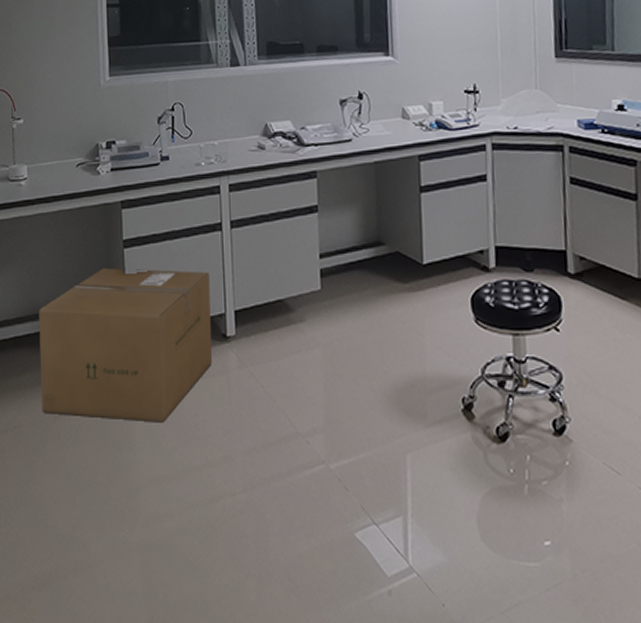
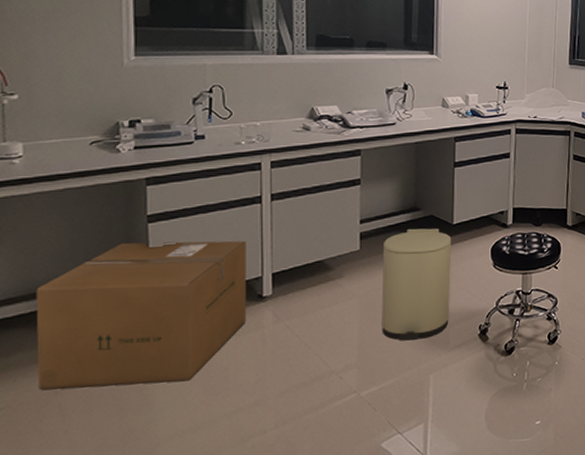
pedal bin: none [345,267,425,408] -> present [381,228,452,341]

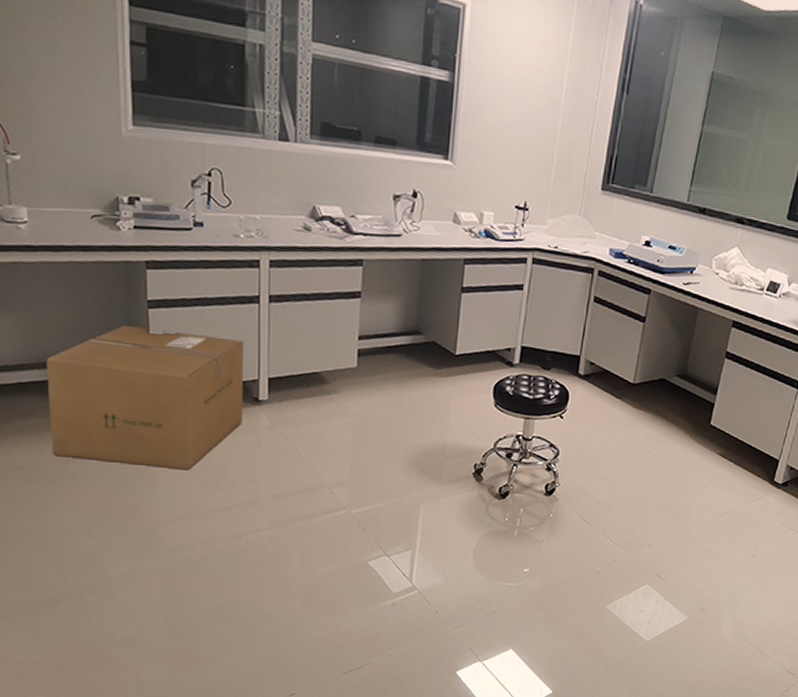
pedal bin: present [381,228,452,341] -> none [375,352,453,469]

